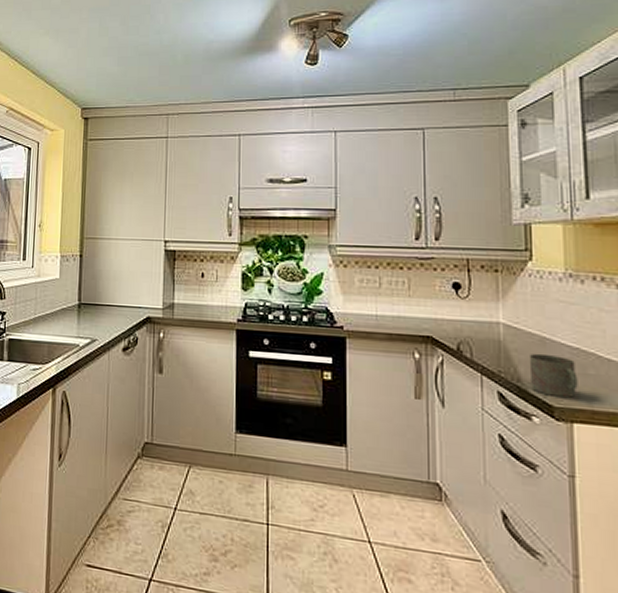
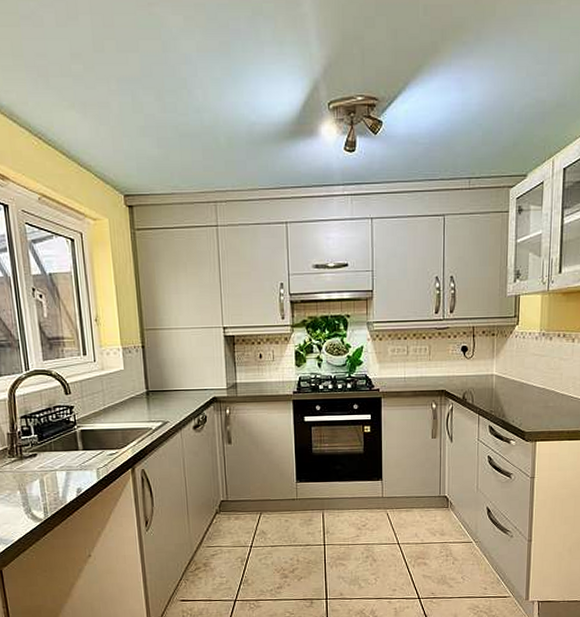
mug: present [529,353,578,398] -> none [511,395,542,425]

